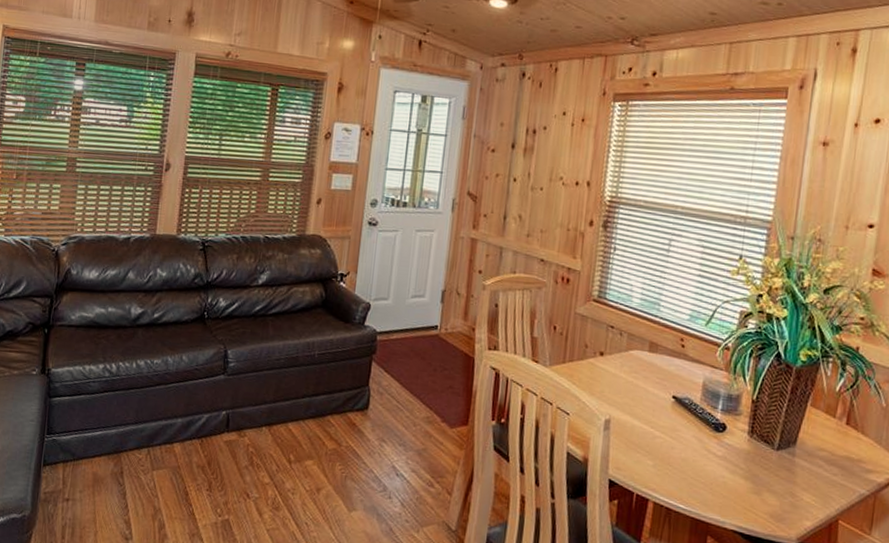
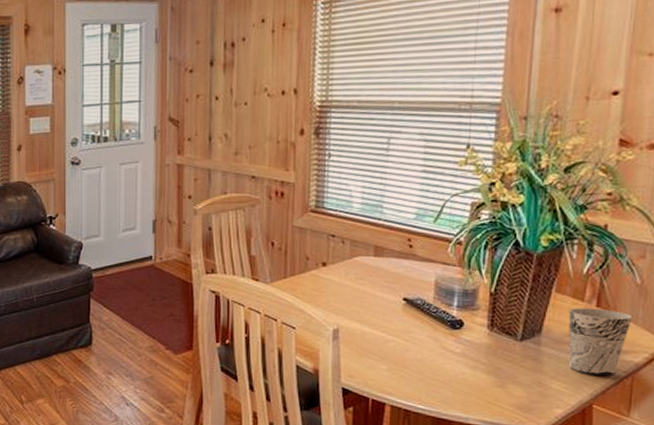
cup: none [819,423,878,493] -> present [568,308,633,375]

